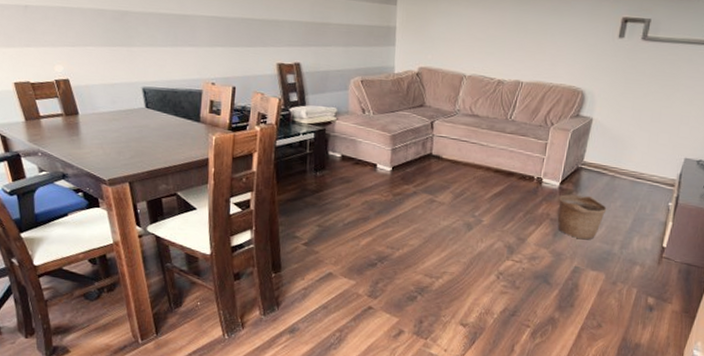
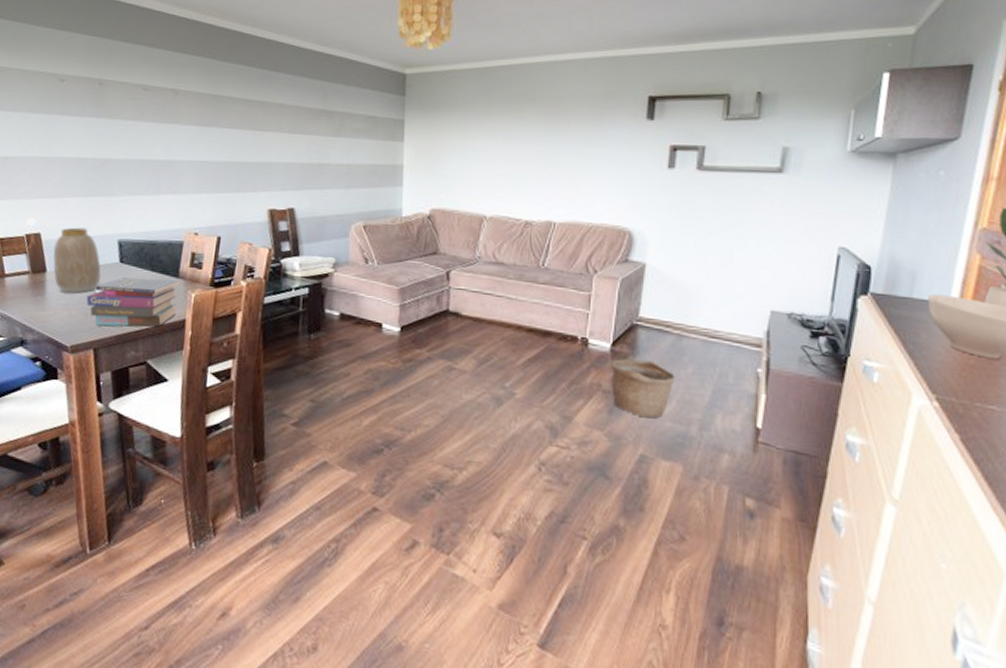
vase: none [83,75,129,135] -> present [53,227,101,294]
books: none [118,121,201,164] -> present [86,277,180,327]

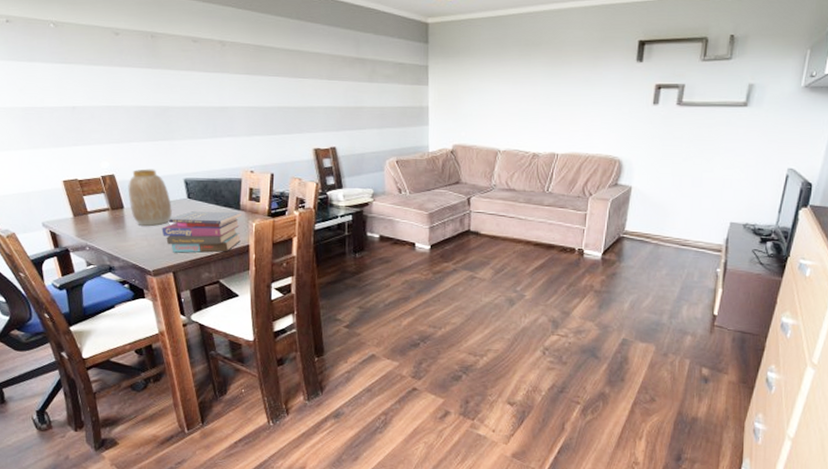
basket: present [611,359,676,419] -> none [601,265,653,311]

